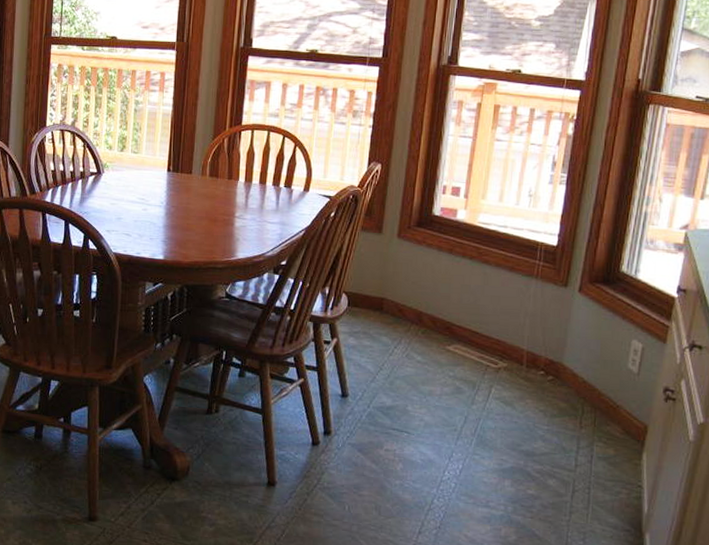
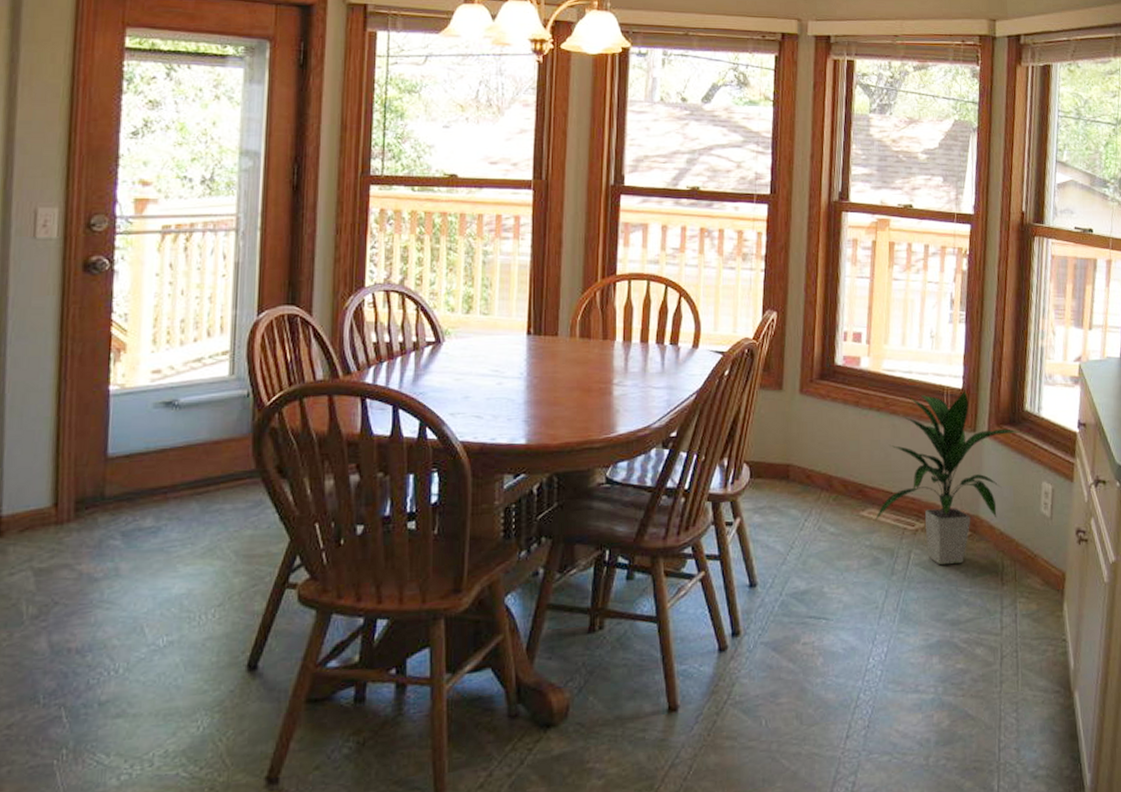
indoor plant: none [458,246,616,404] -> present [873,388,1022,565]

